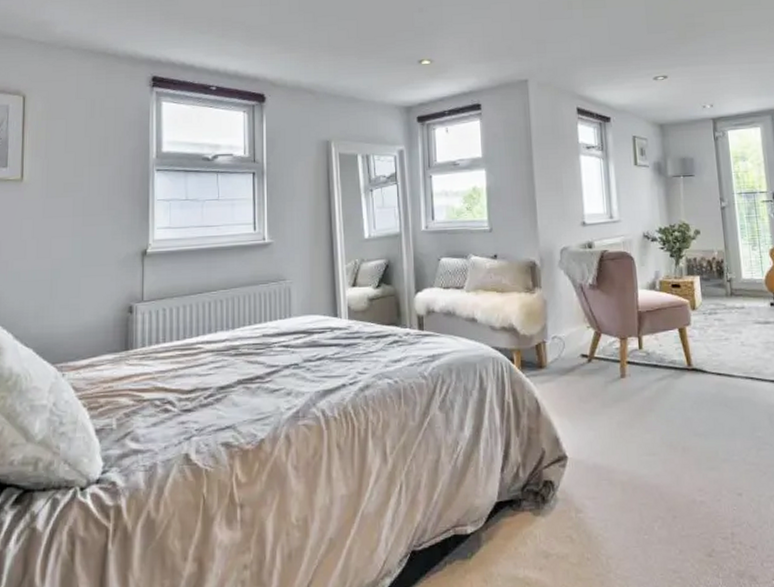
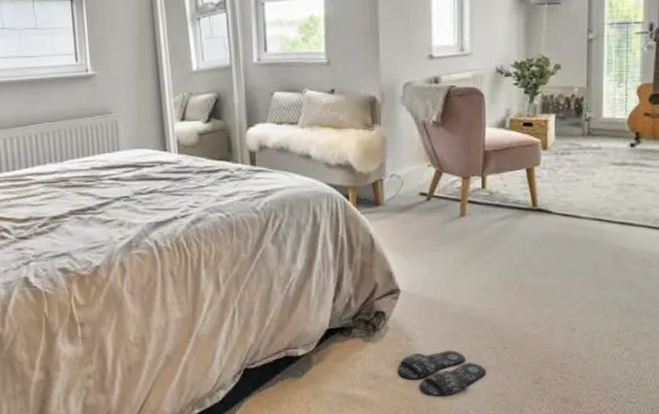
slippers: none [569,522,659,577] -> present [397,351,487,397]

